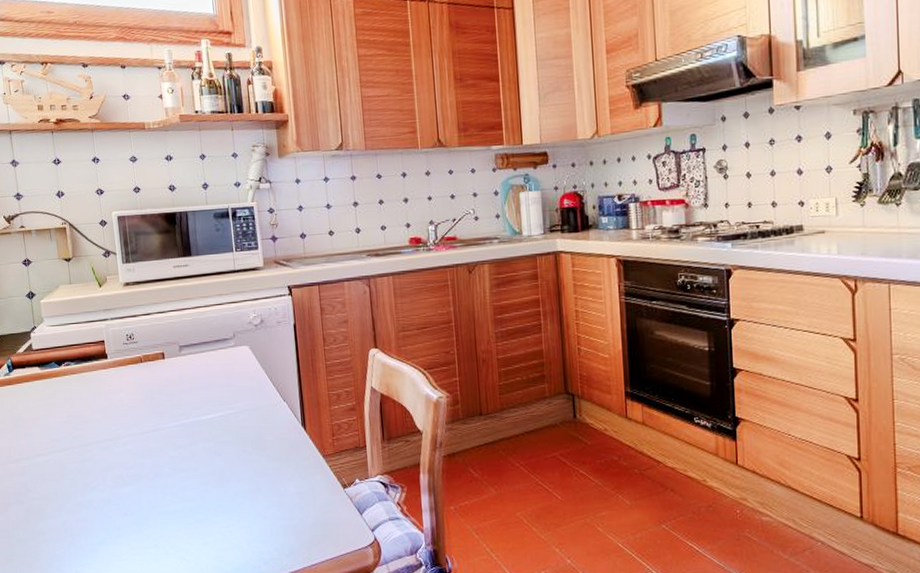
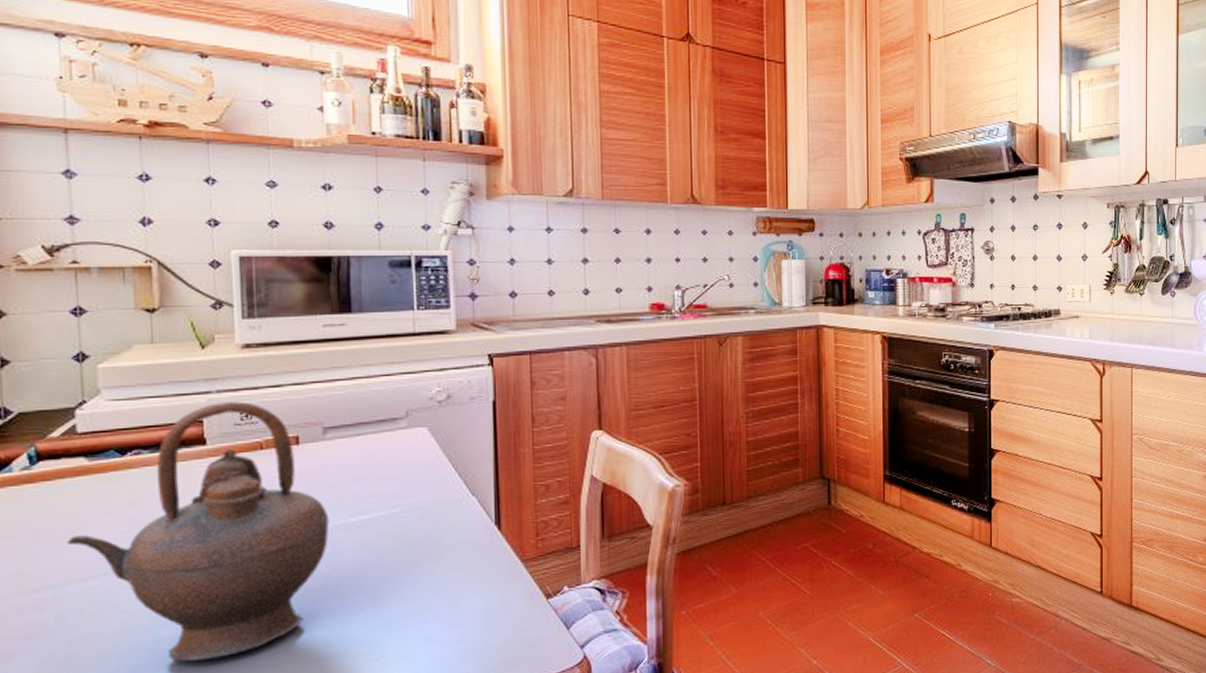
teapot: none [32,326,189,518] -> present [66,401,330,662]

